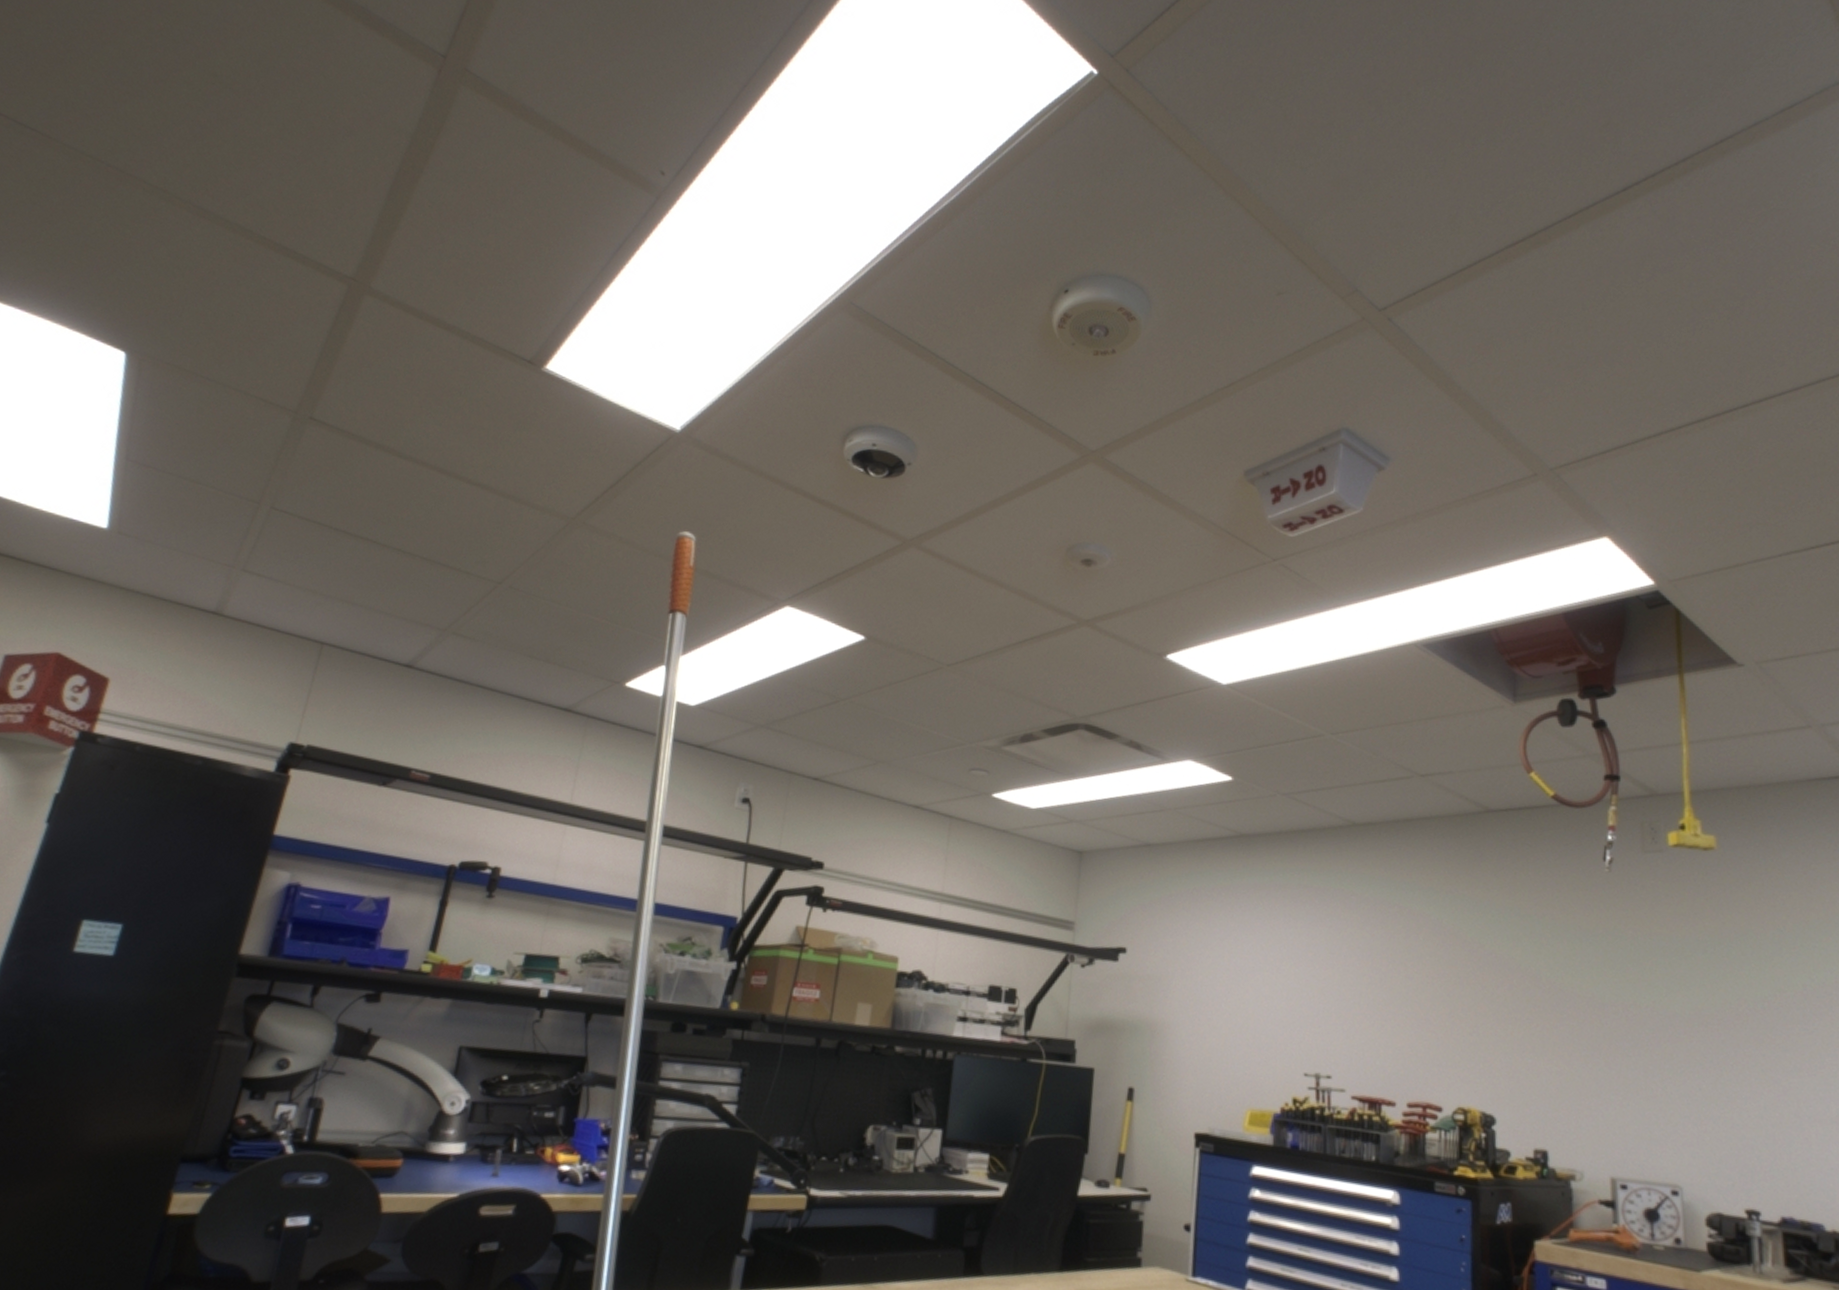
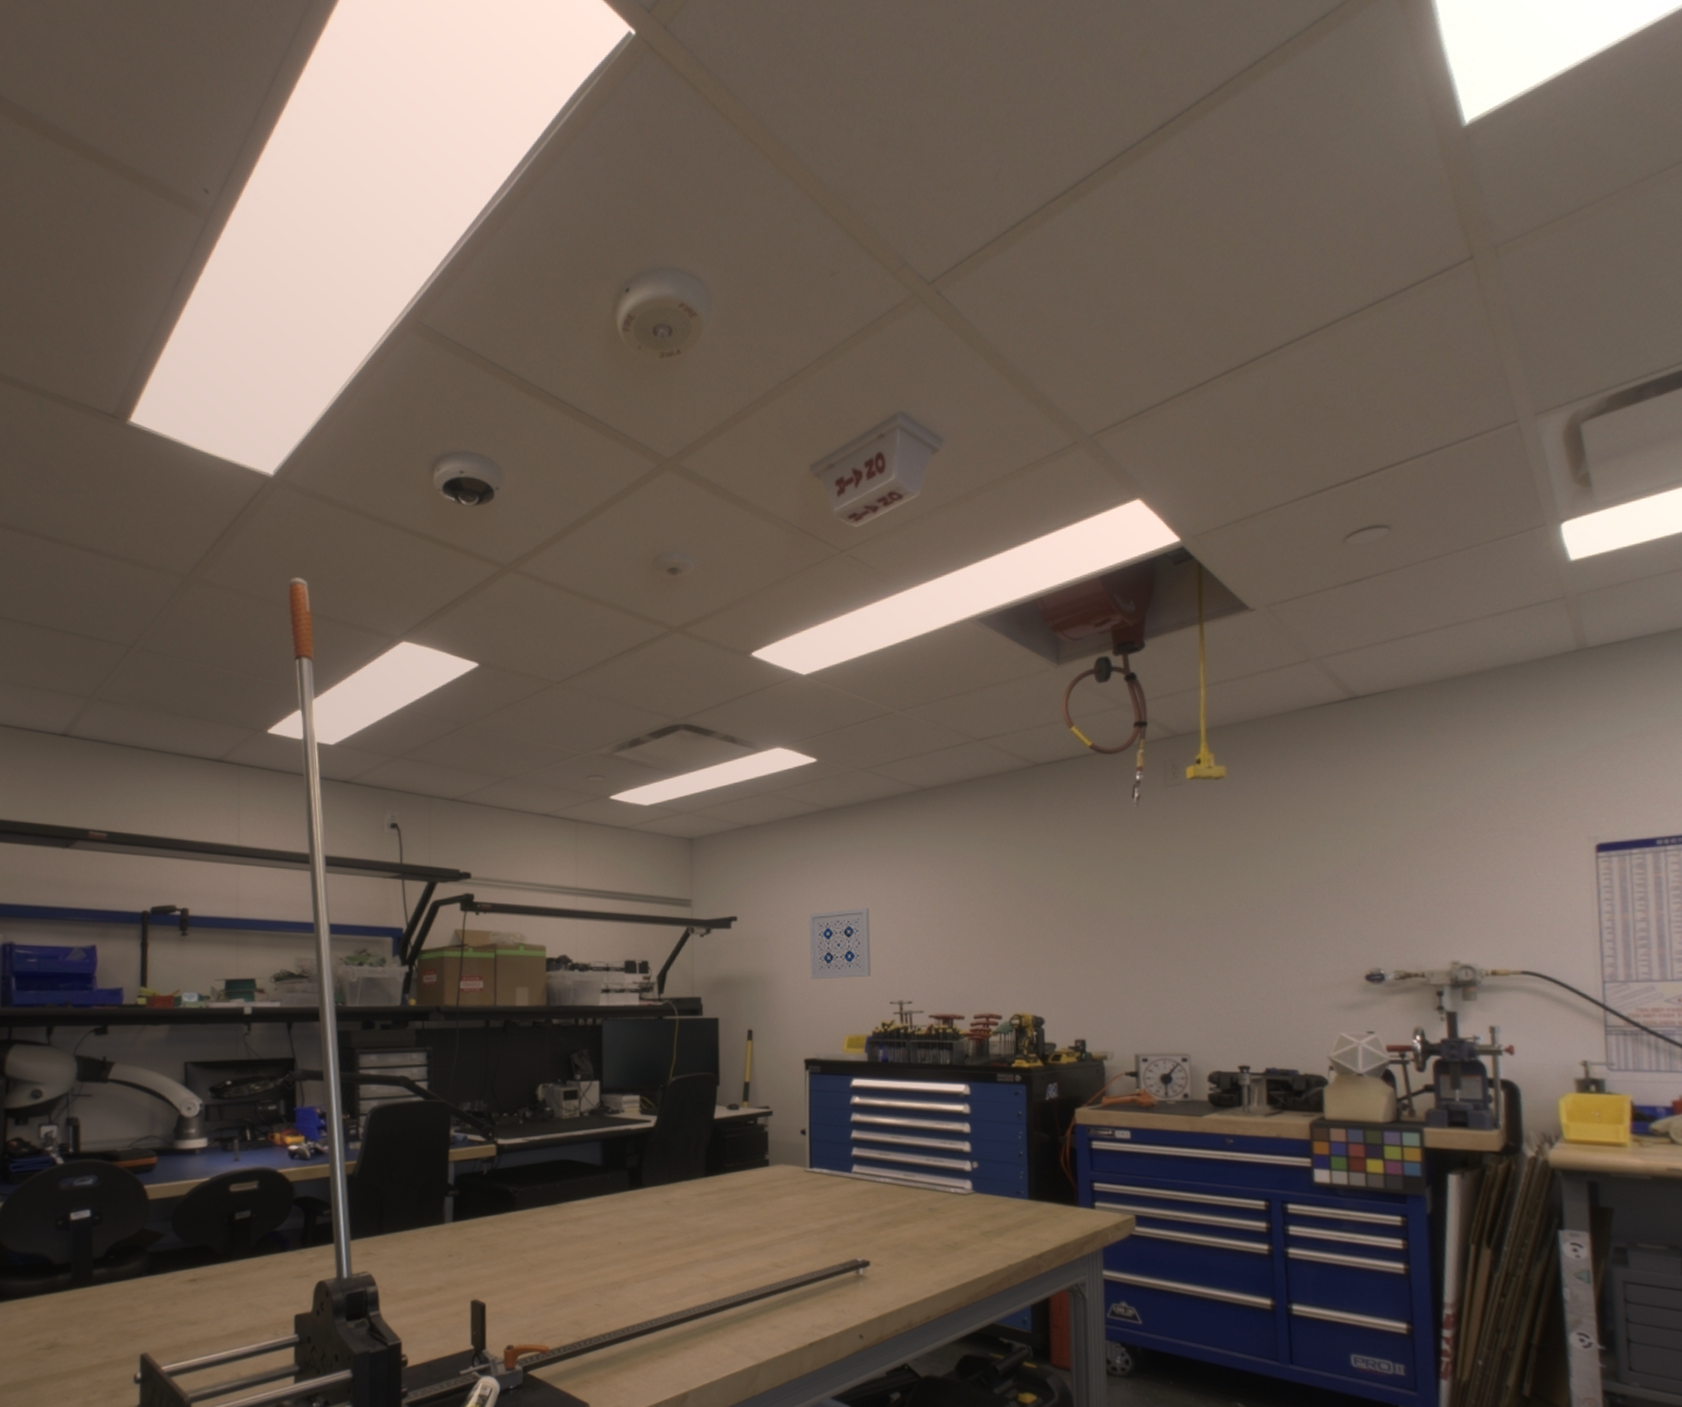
wall art: none [1208,954,1285,1039] -> present [809,908,872,980]

